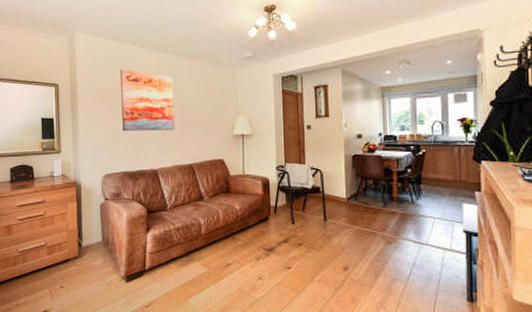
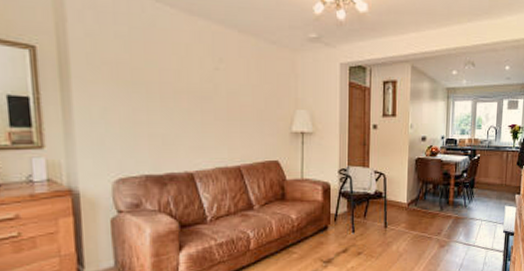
wall art: present [120,68,174,132] -> none [139,34,217,123]

